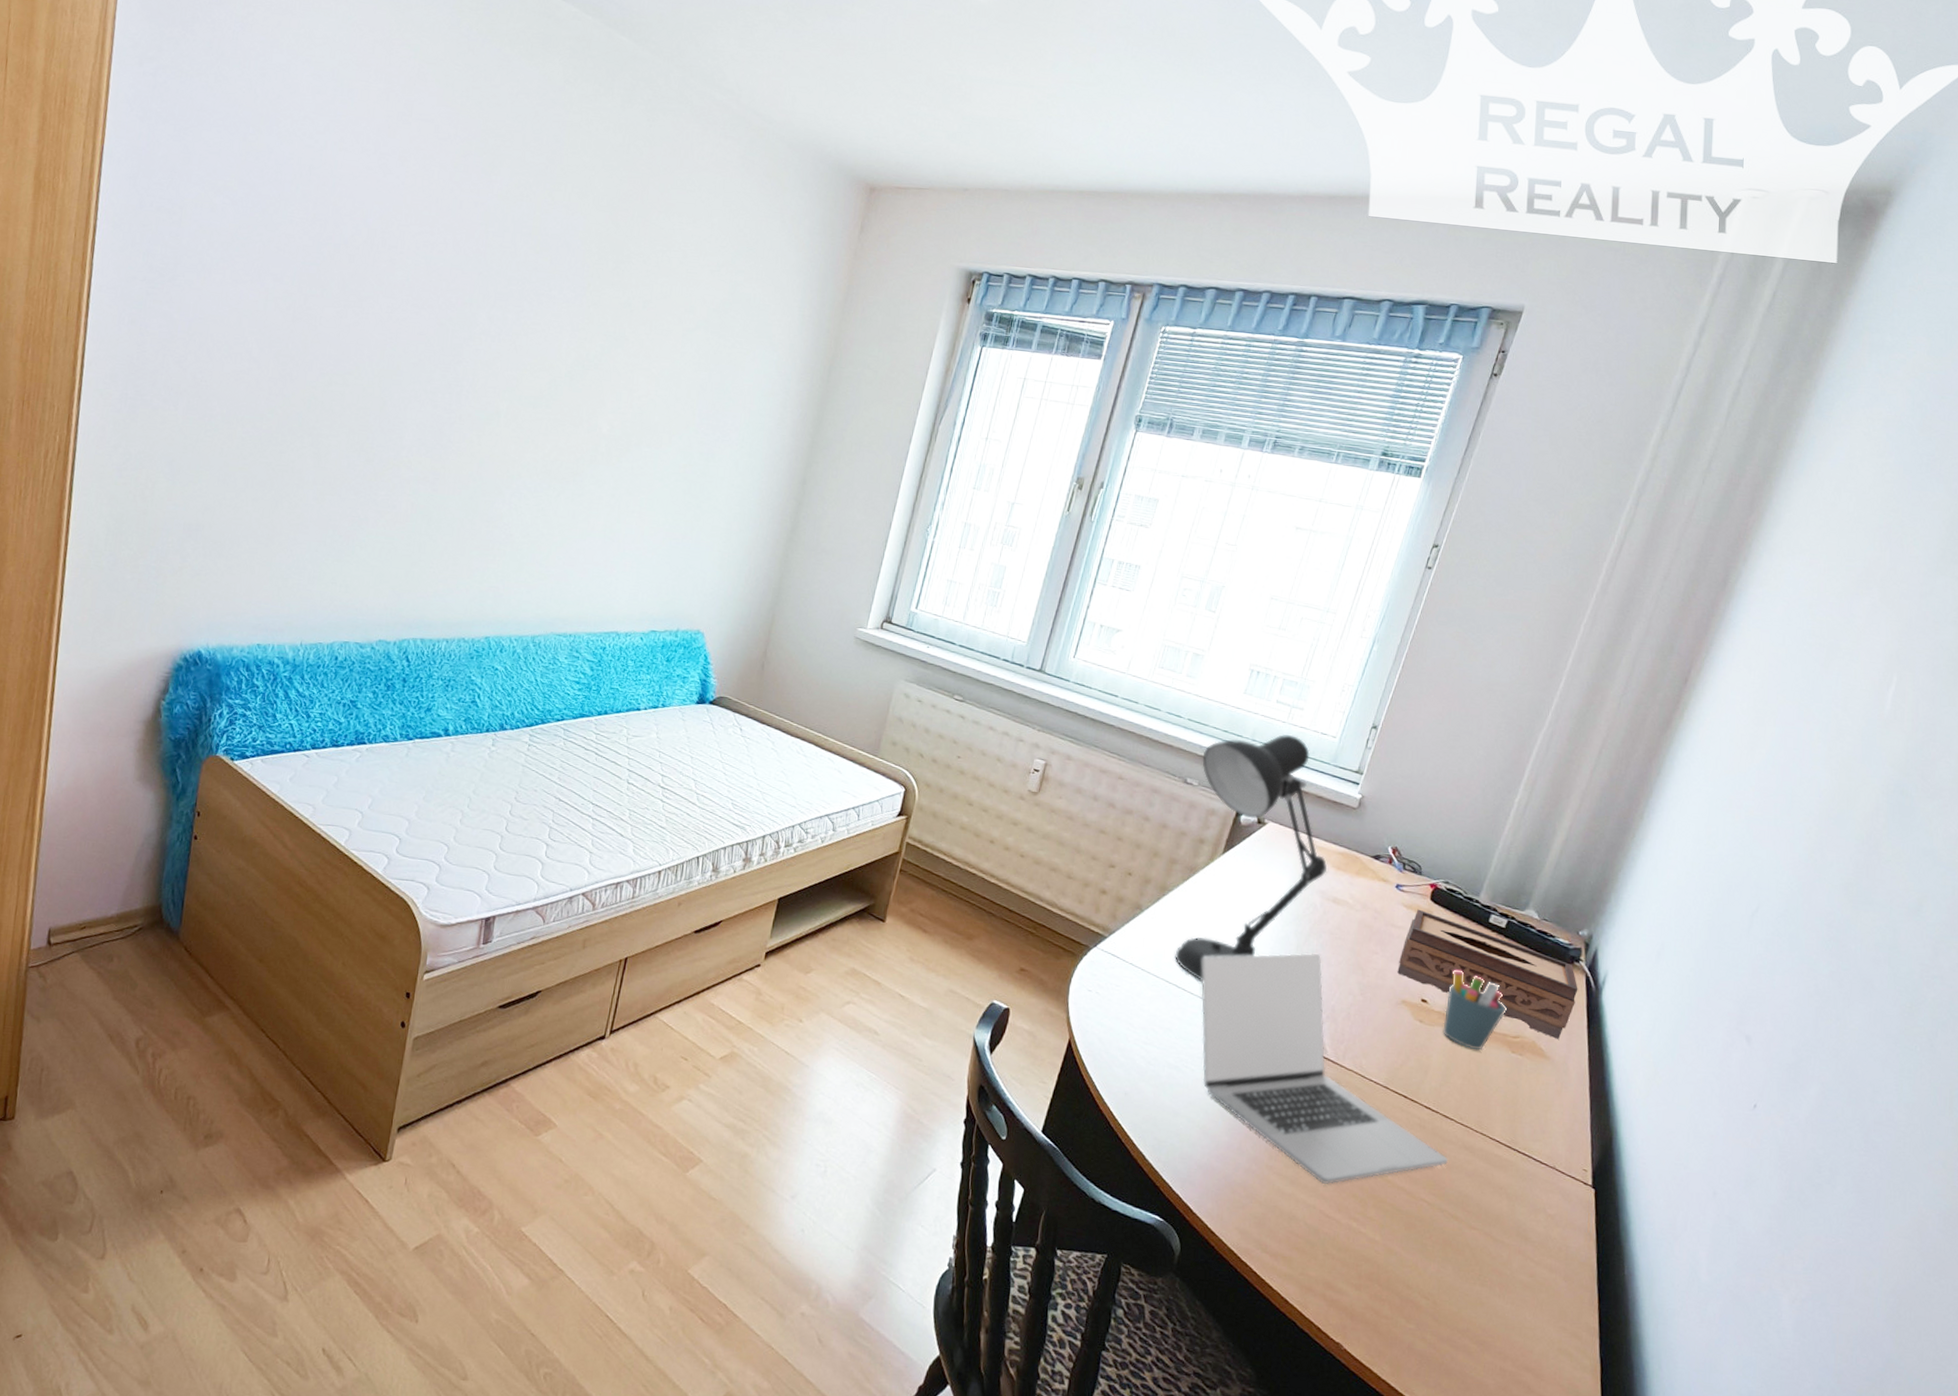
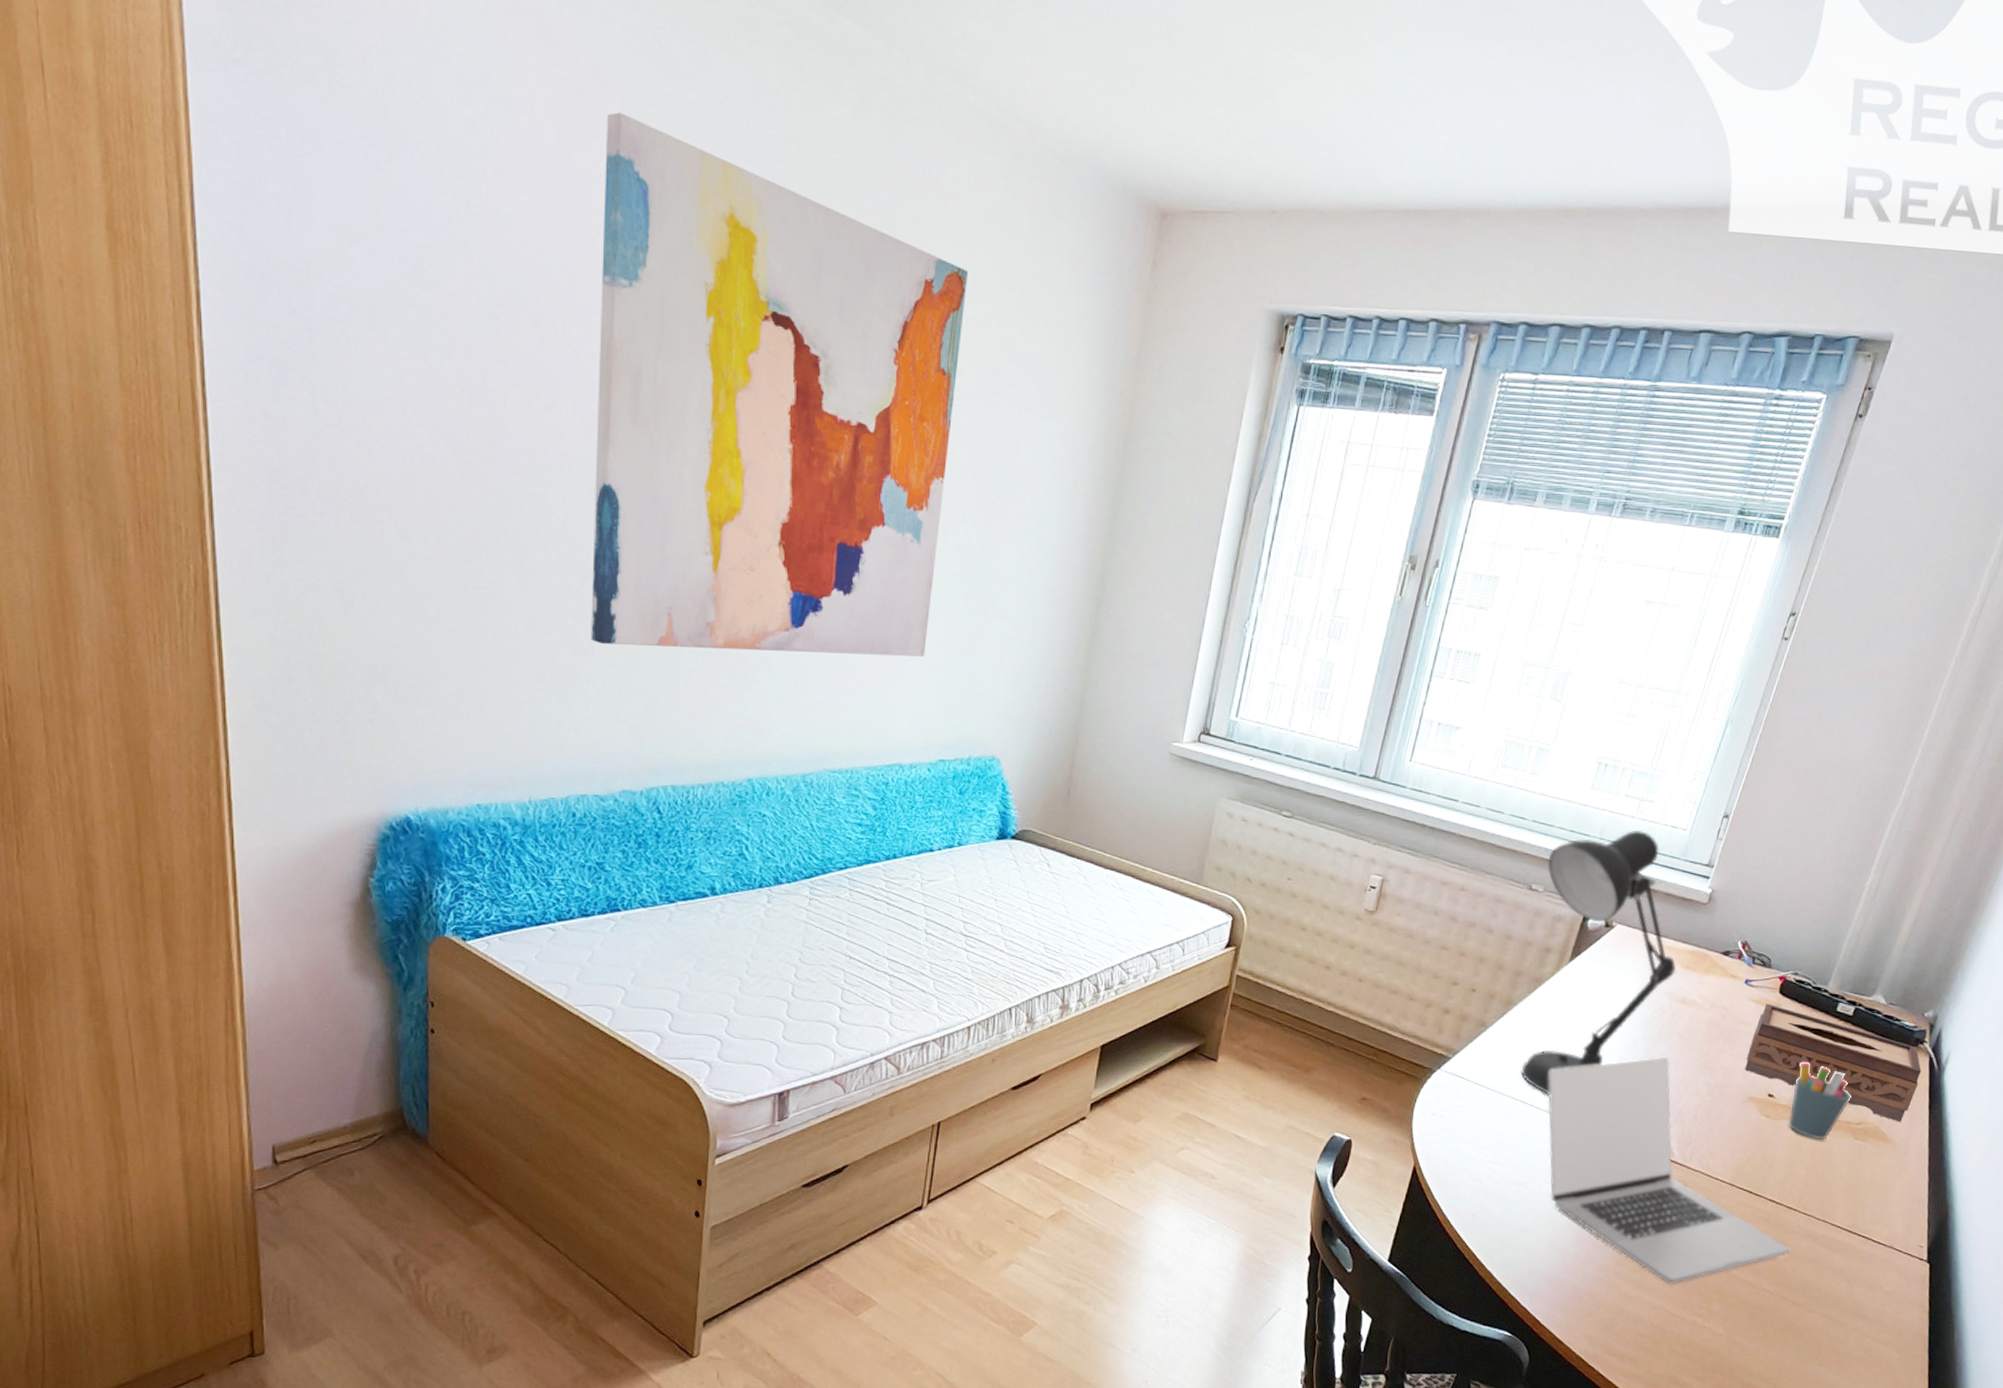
wall art: none [367,101,706,541] -> present [591,112,969,657]

